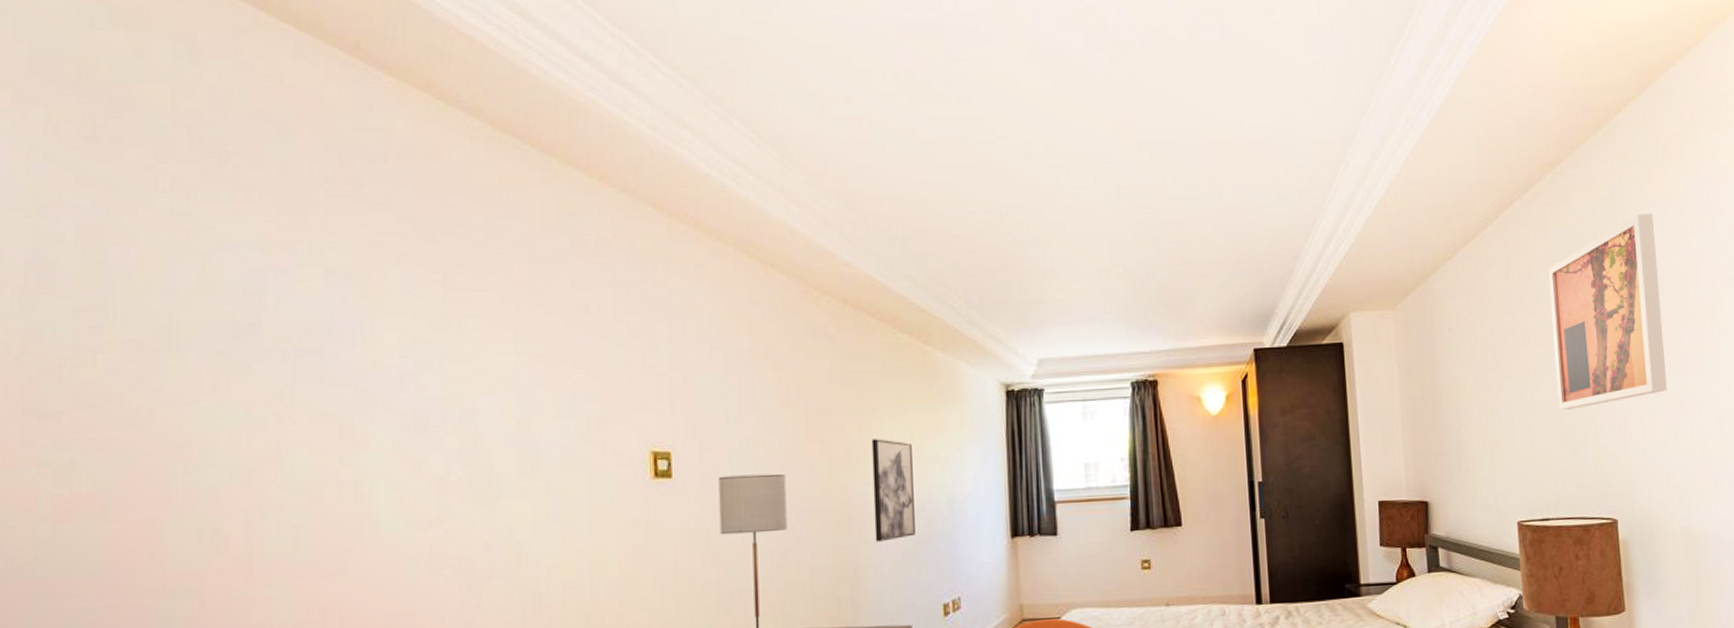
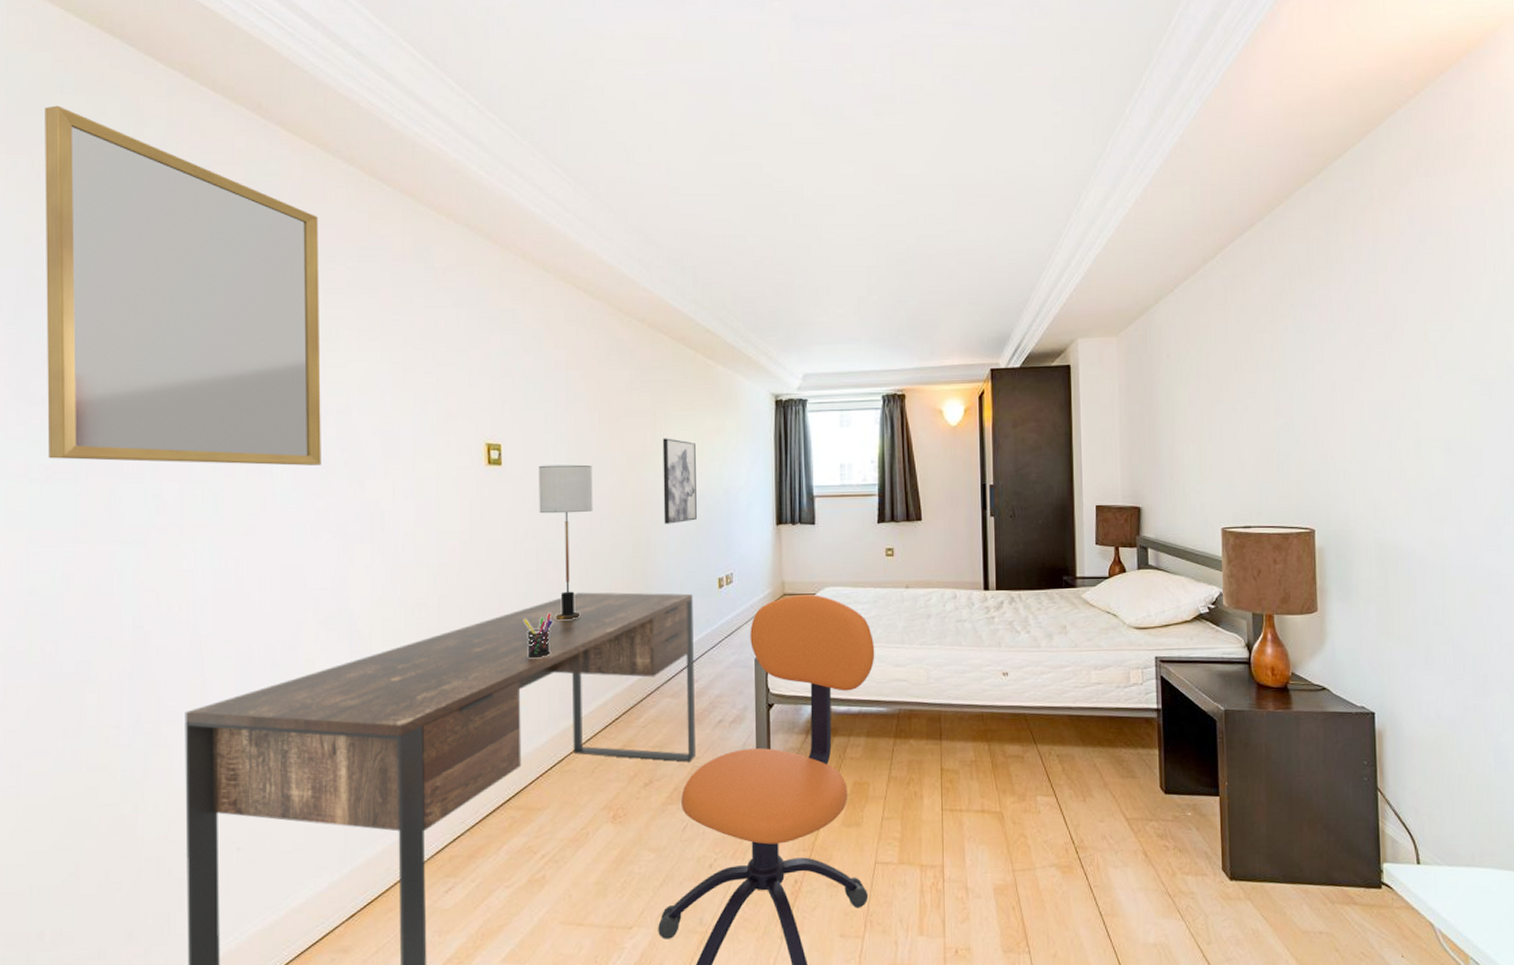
home mirror: none [64,43,438,489] -> present [45,105,321,466]
wall art: present [1548,213,1667,410] -> none [1262,252,1369,429]

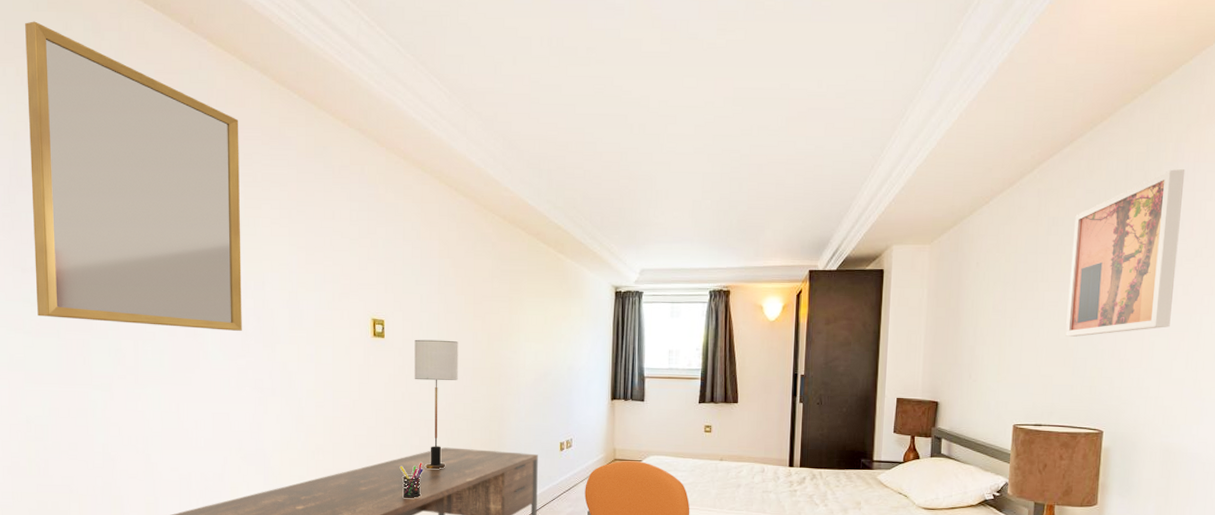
wall art: present [662,438,697,524] -> none [516,321,545,395]
wall art: none [1262,252,1369,429] -> present [1065,169,1186,337]

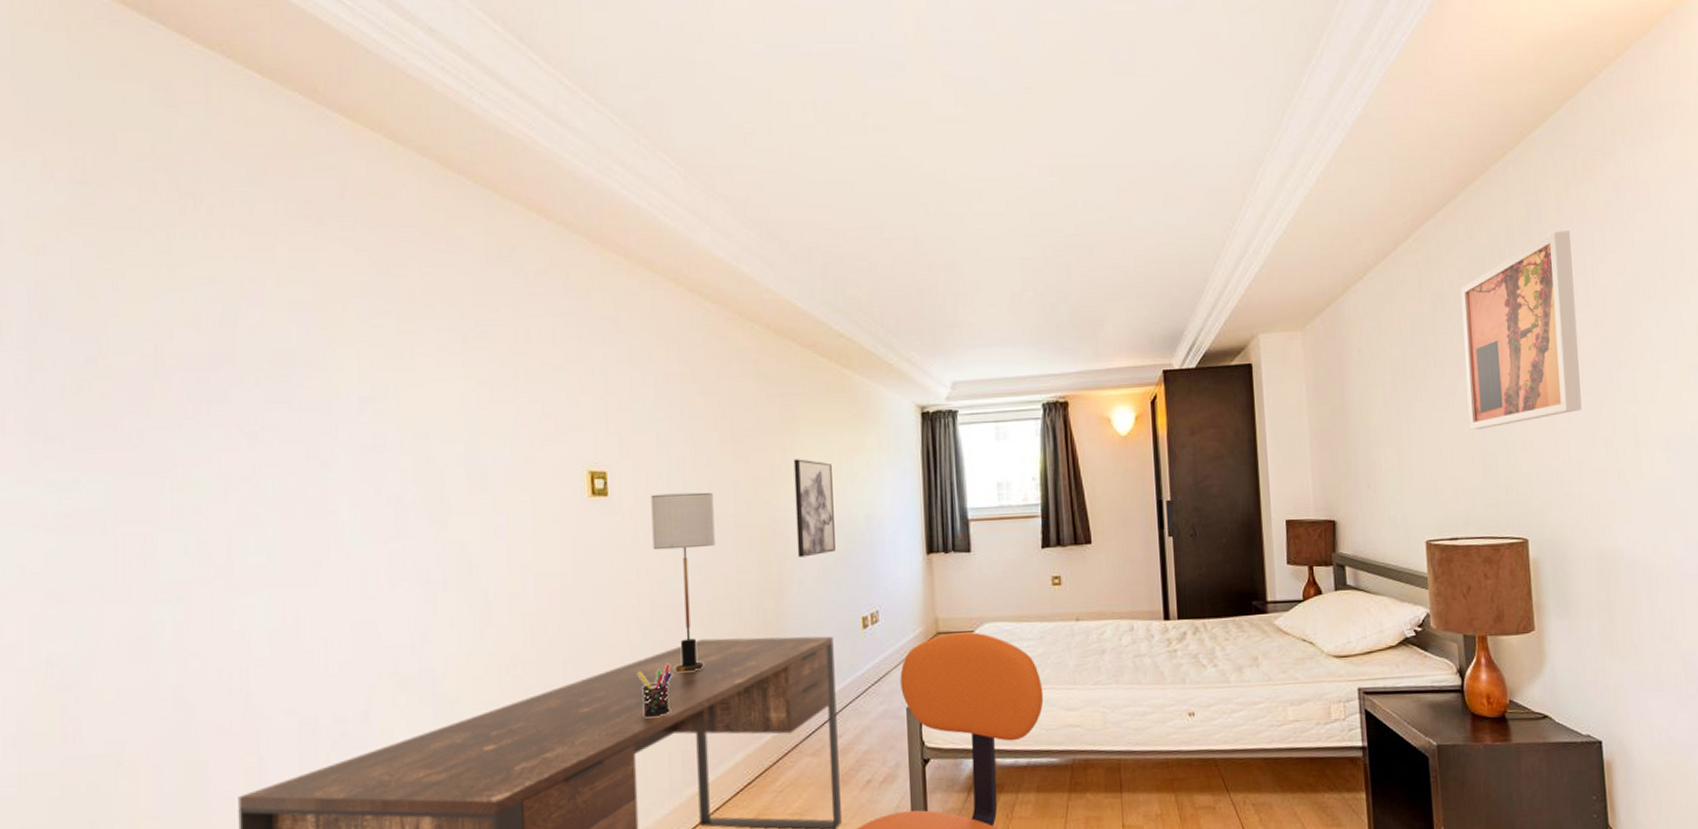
home mirror: present [25,21,242,331] -> none [59,94,396,505]
wall art: none [516,321,545,395] -> present [793,459,835,558]

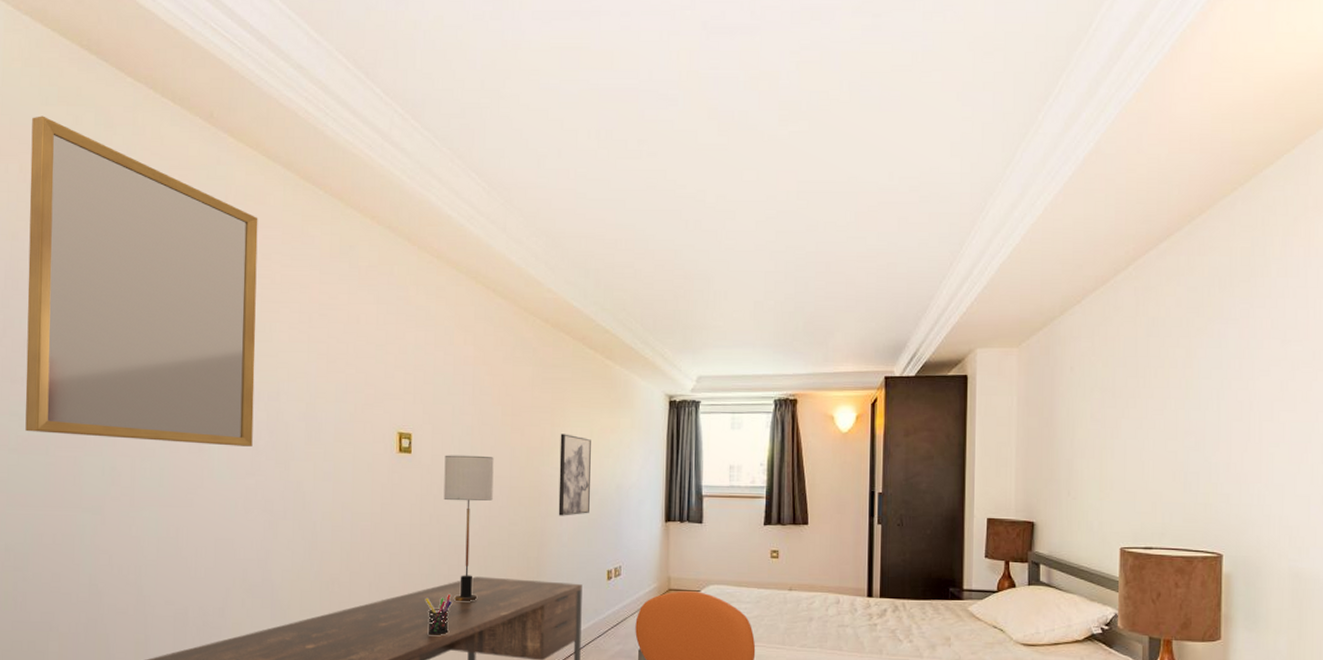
home mirror: none [59,94,396,505] -> present [25,116,258,447]
wall art: present [1461,231,1582,430] -> none [1174,265,1295,449]

